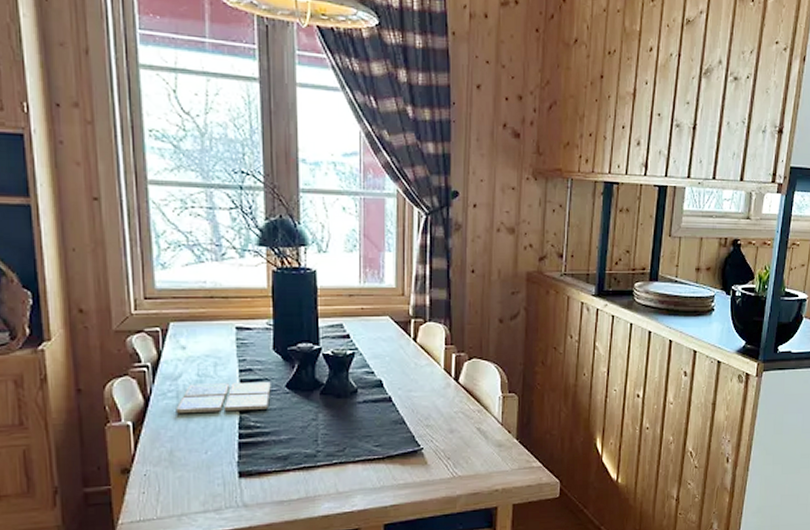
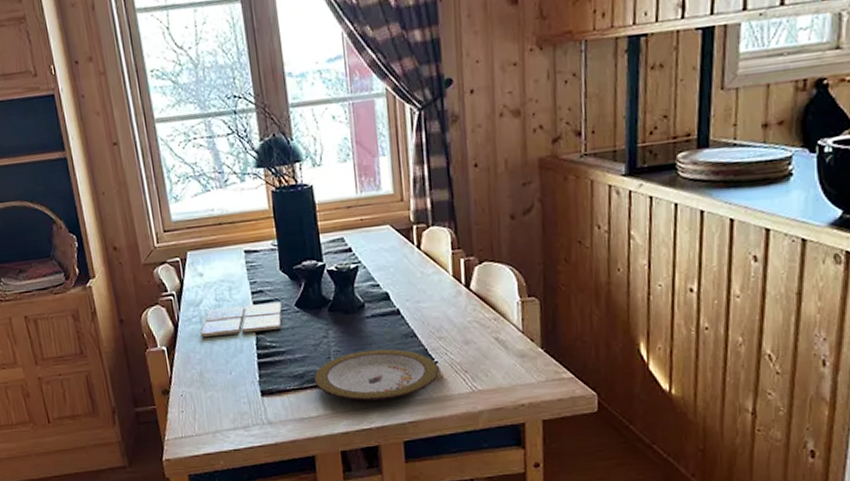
plate: none [297,434,423,484] -> present [313,348,439,401]

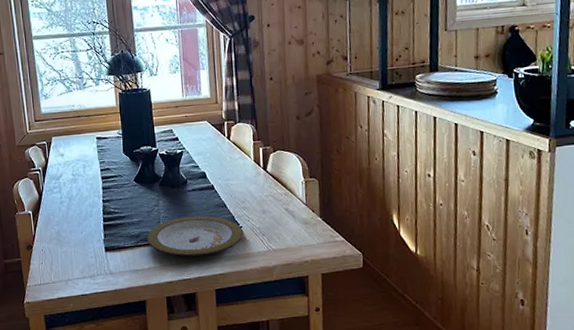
drink coaster: present [200,301,282,338] -> none [59,177,124,205]

